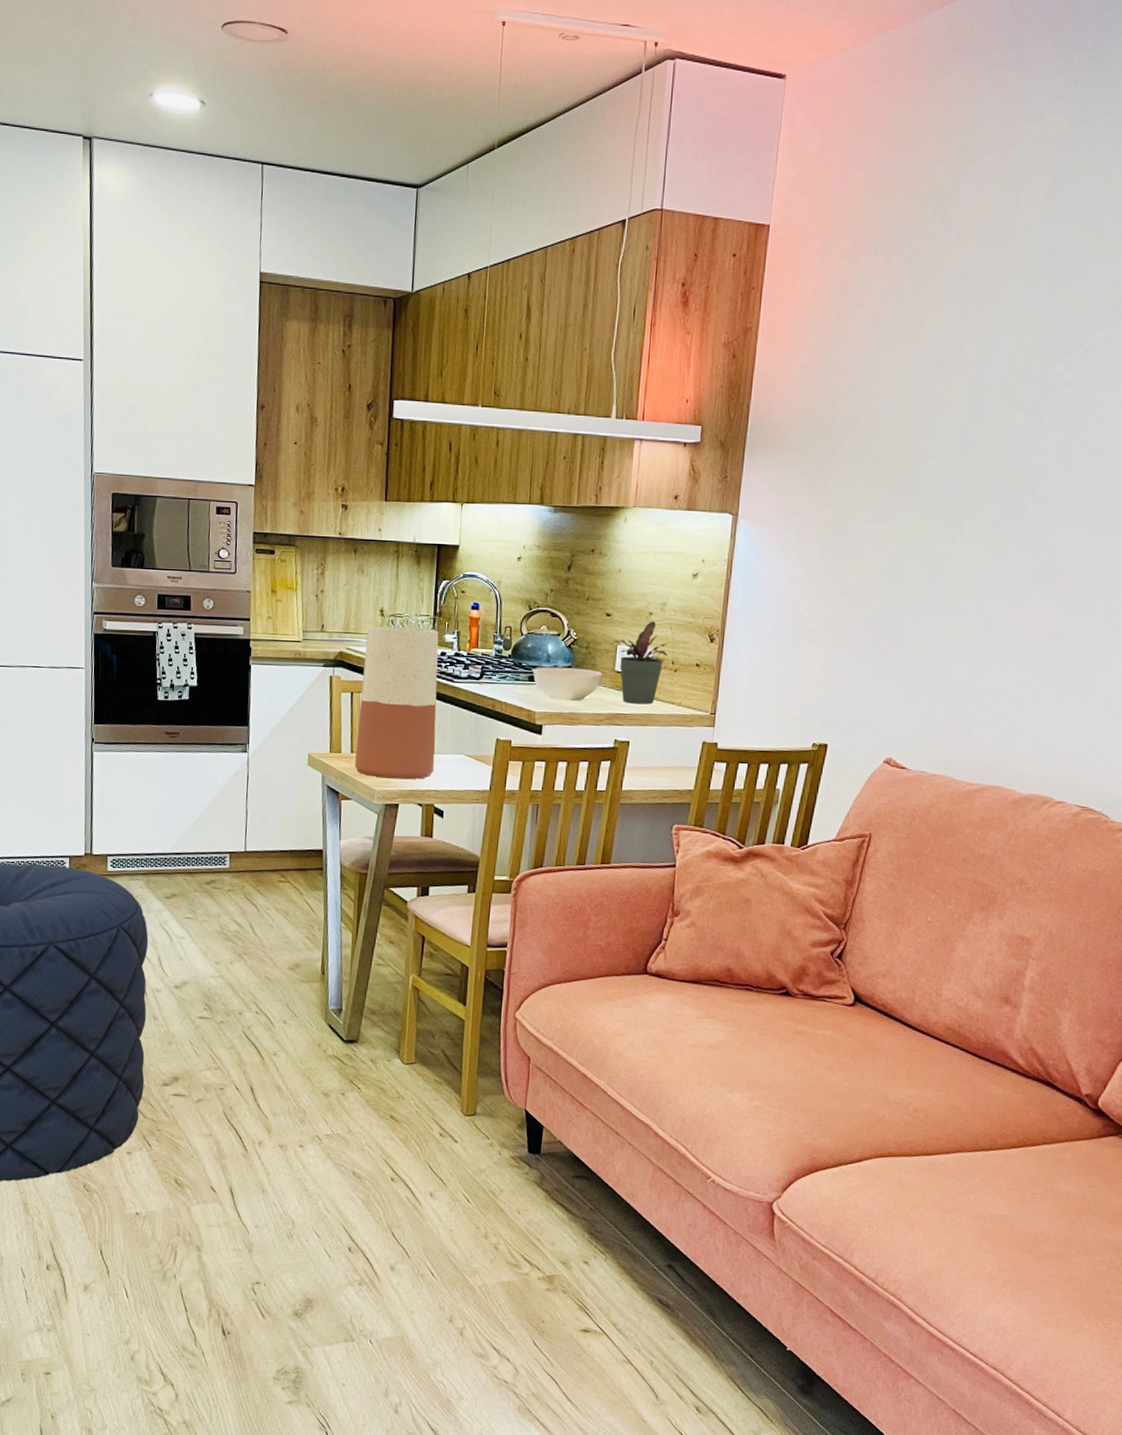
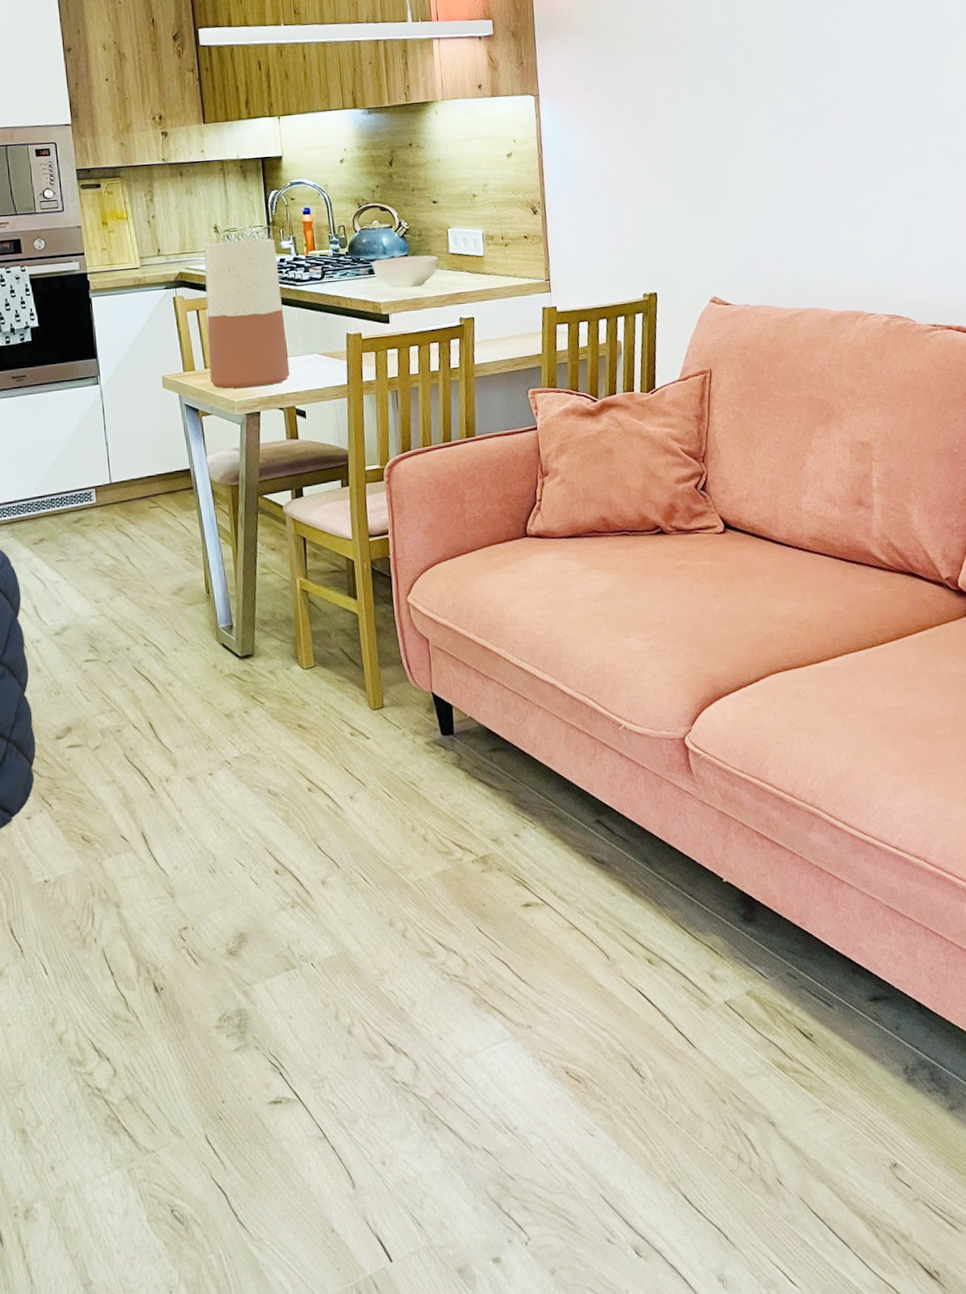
potted plant: present [611,621,670,705] -> none [442,202,496,282]

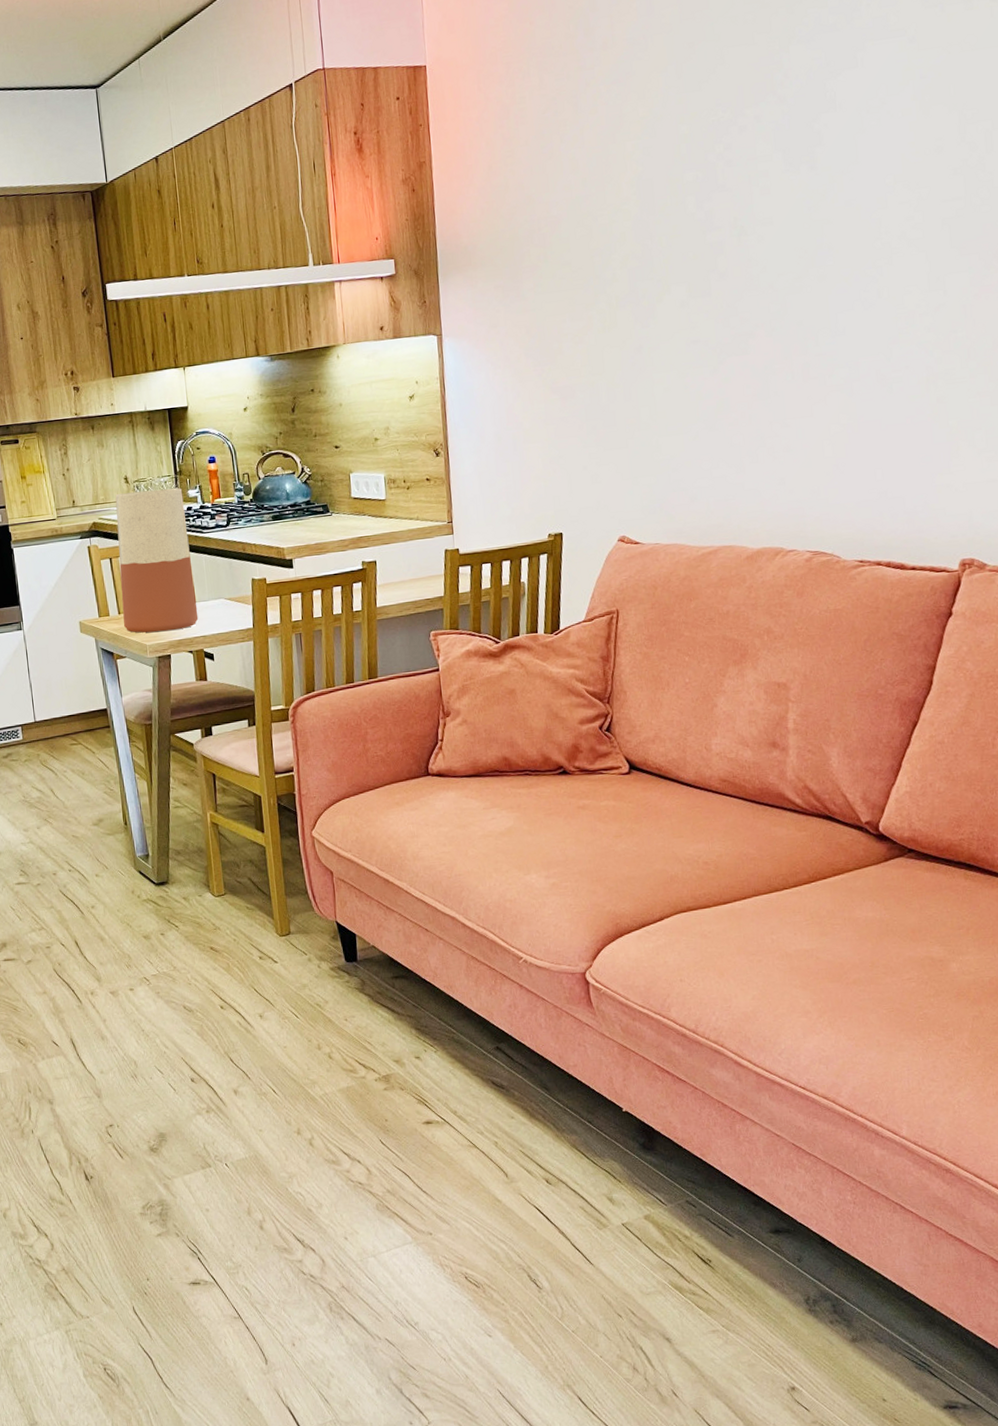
bowl: present [371,255,439,289] -> none [275,500,341,534]

